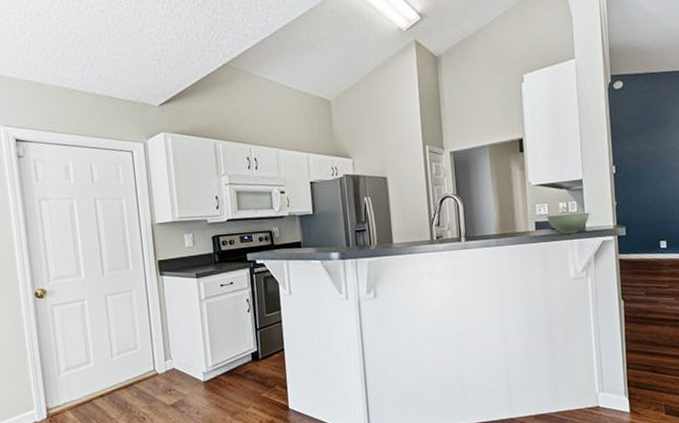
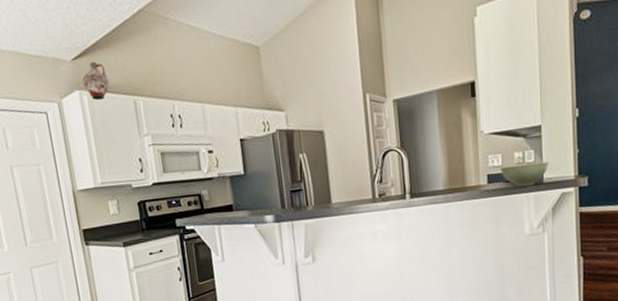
ceramic jug: none [168,107,192,143] -> present [82,61,110,101]

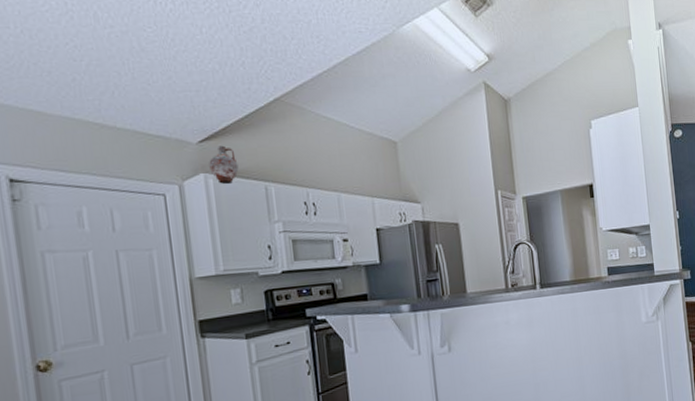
bowl: present [499,162,550,188] -> none [617,257,659,280]

